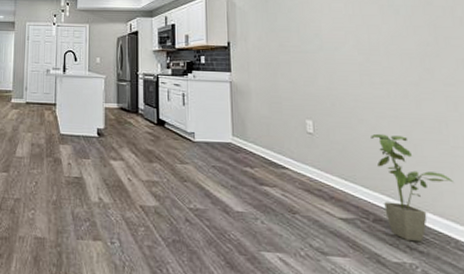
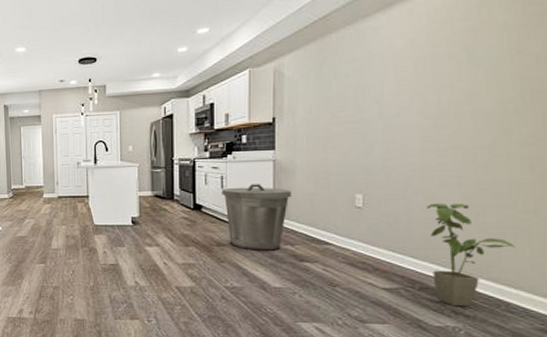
trash can: none [183,103,248,172] -> present [222,184,292,251]

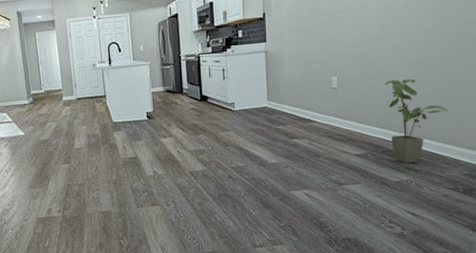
trash can: present [222,184,292,251] -> none [224,73,282,133]

